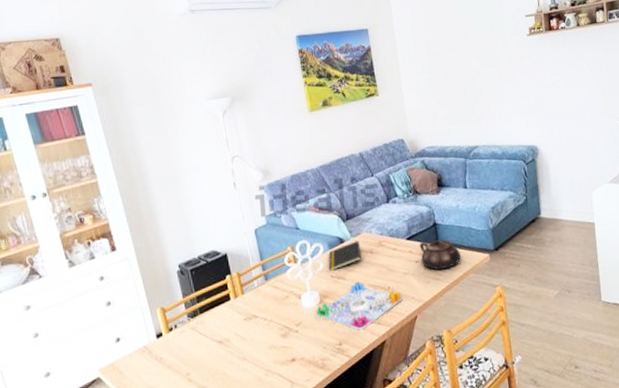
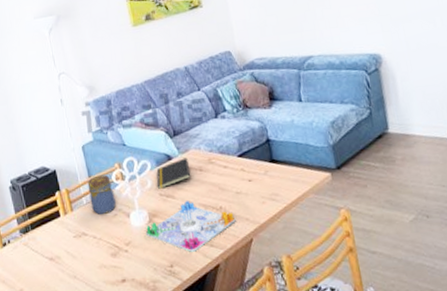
jar: none [259,258,288,297] -> present [87,174,116,215]
teapot: present [419,239,461,271] -> none [251,157,299,190]

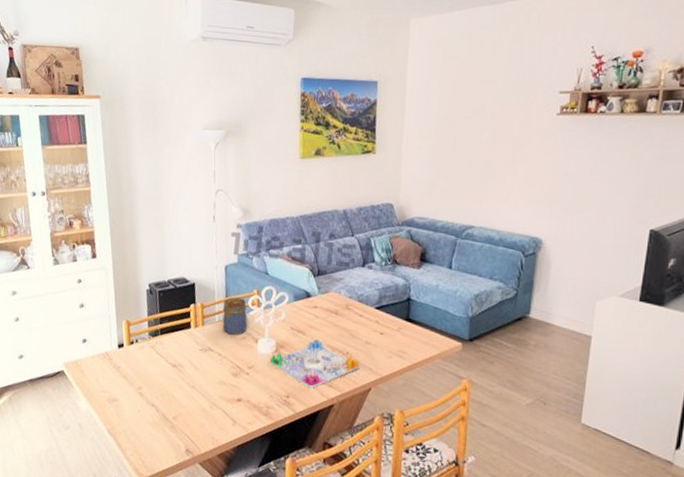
notepad: present [156,157,191,189] -> none [290,298,326,323]

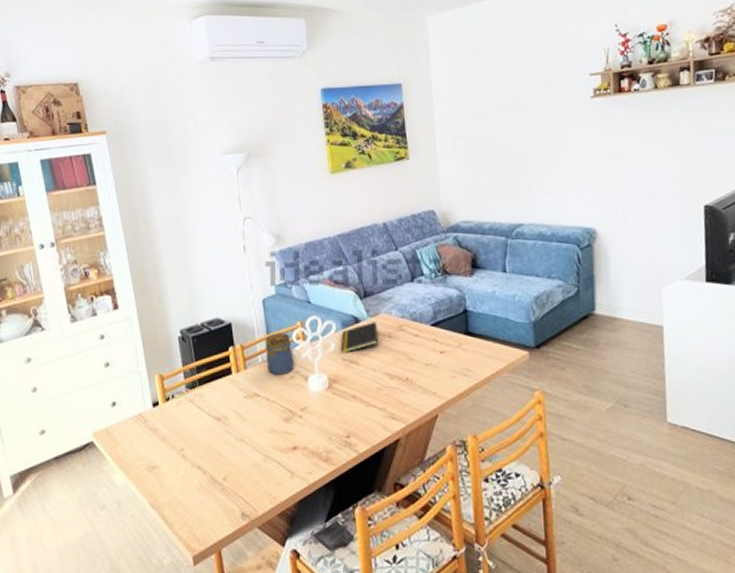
board game: present [269,339,359,388] -> none [323,368,422,423]
notepad: none [290,298,326,323] -> present [340,322,379,353]

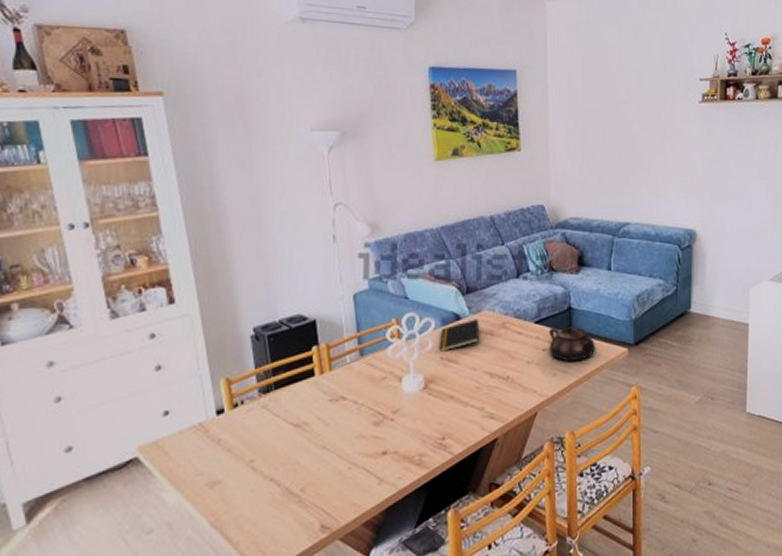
jar: present [265,333,294,375] -> none [354,330,387,376]
teapot: none [445,329,494,365] -> present [548,326,595,362]

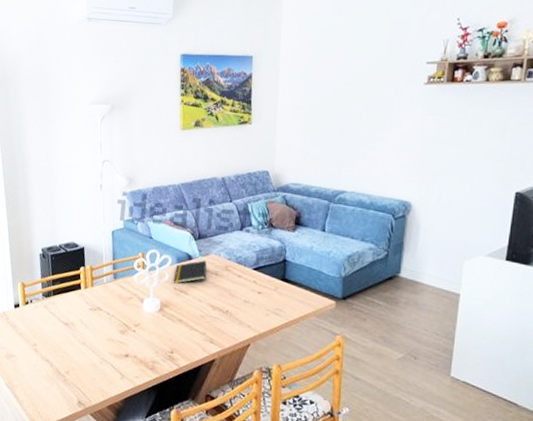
teapot: present [548,326,595,362] -> none [264,274,305,306]

